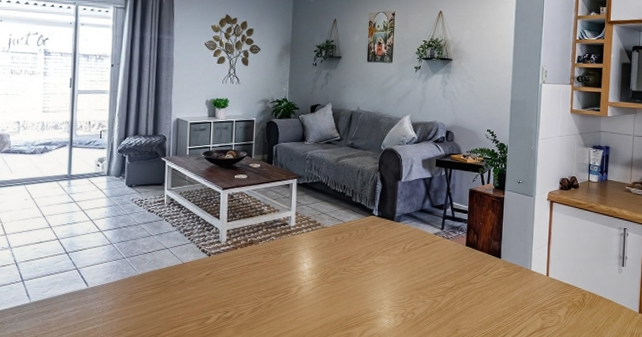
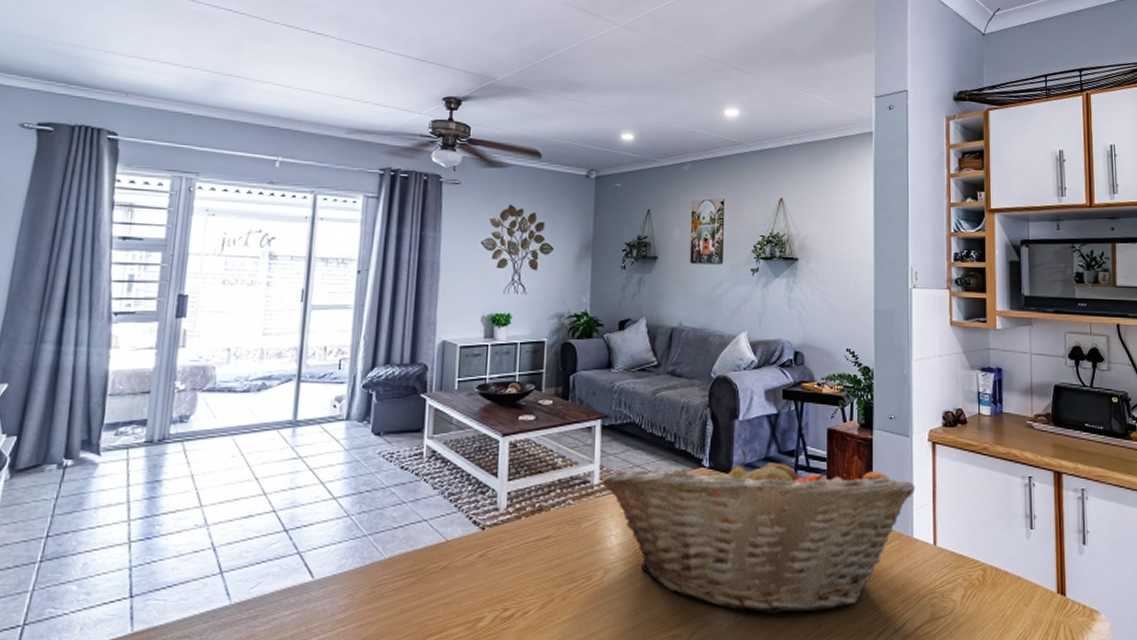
fruit basket: none [297,203,536,322] -> present [602,449,916,615]

